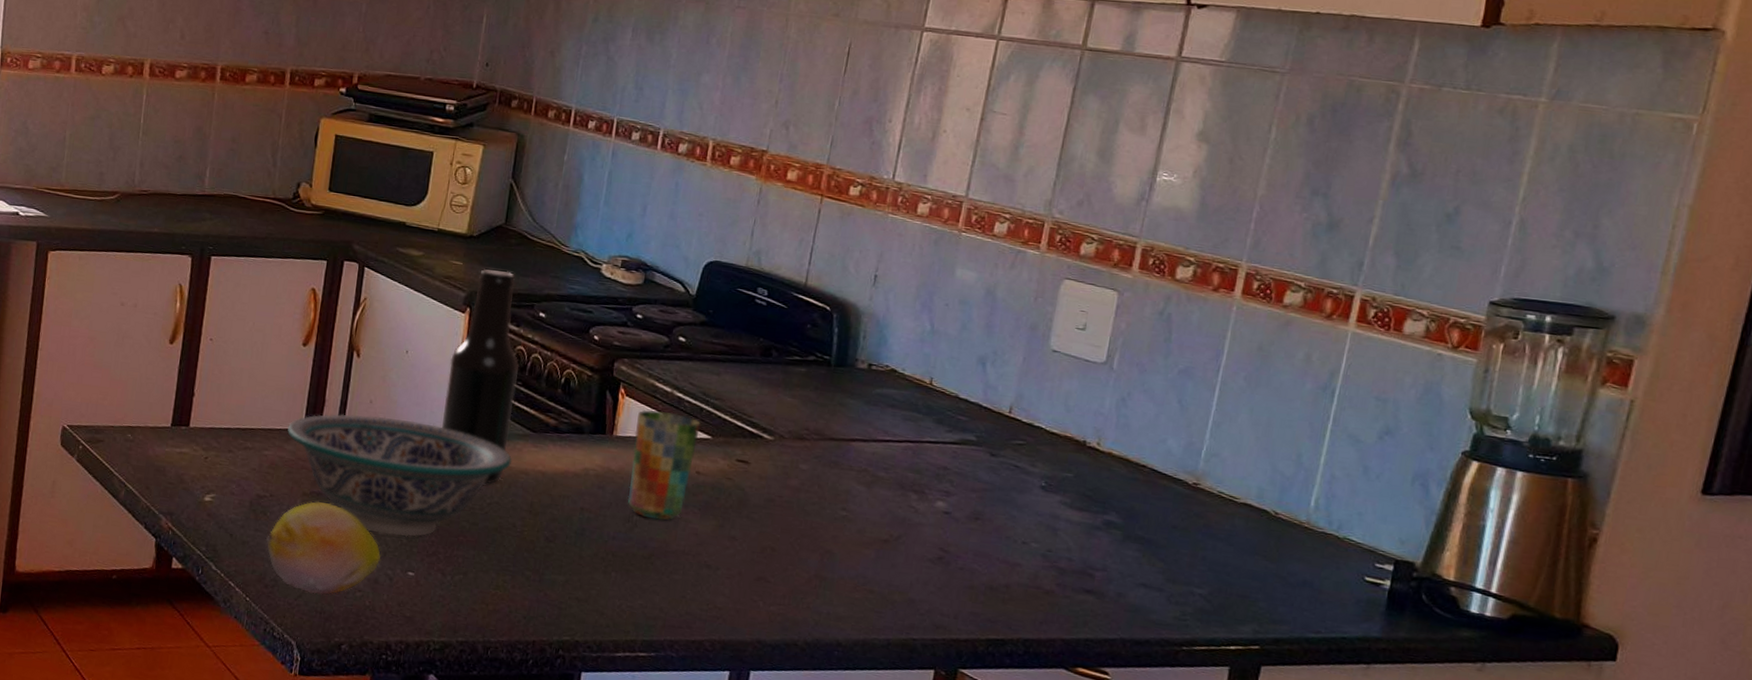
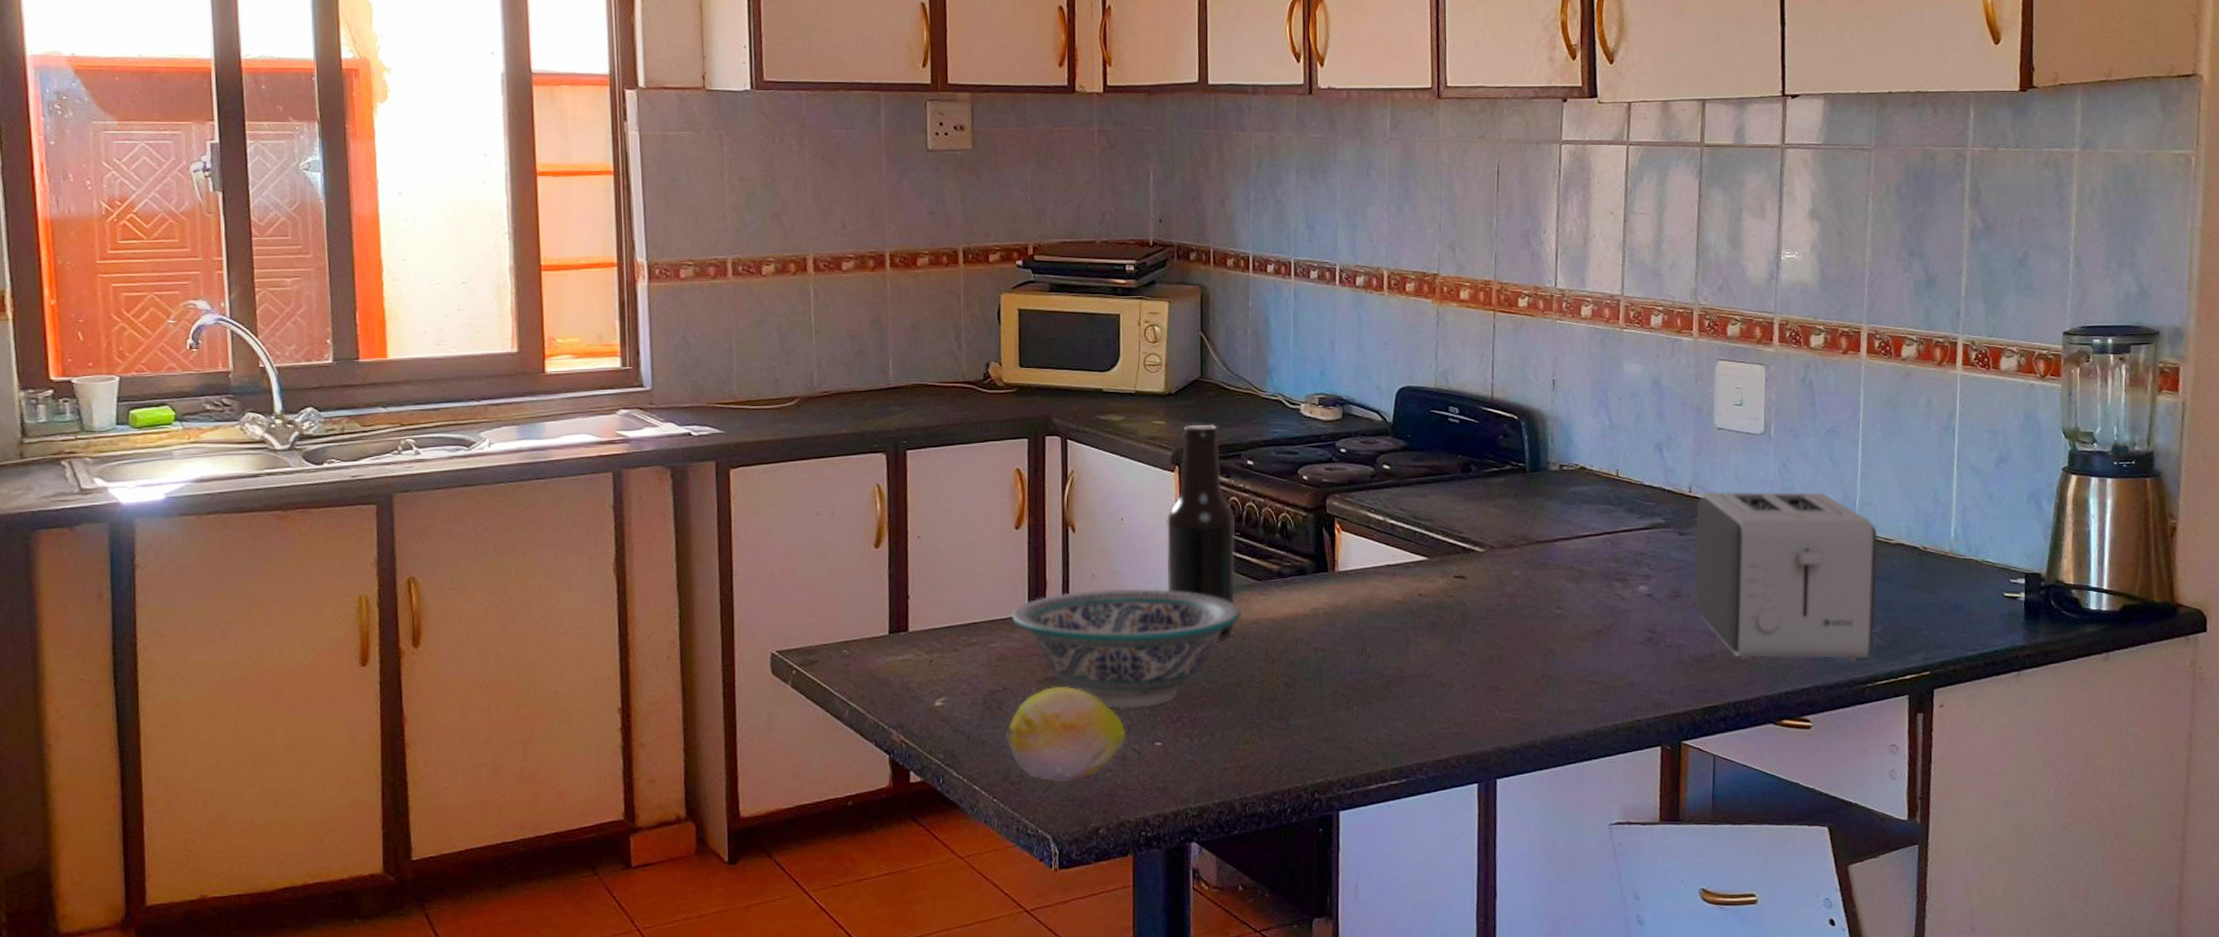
cup: present [627,410,701,520] -> none [1355,539,1416,647]
toaster: none [995,415,1221,620] -> present [1694,491,1878,661]

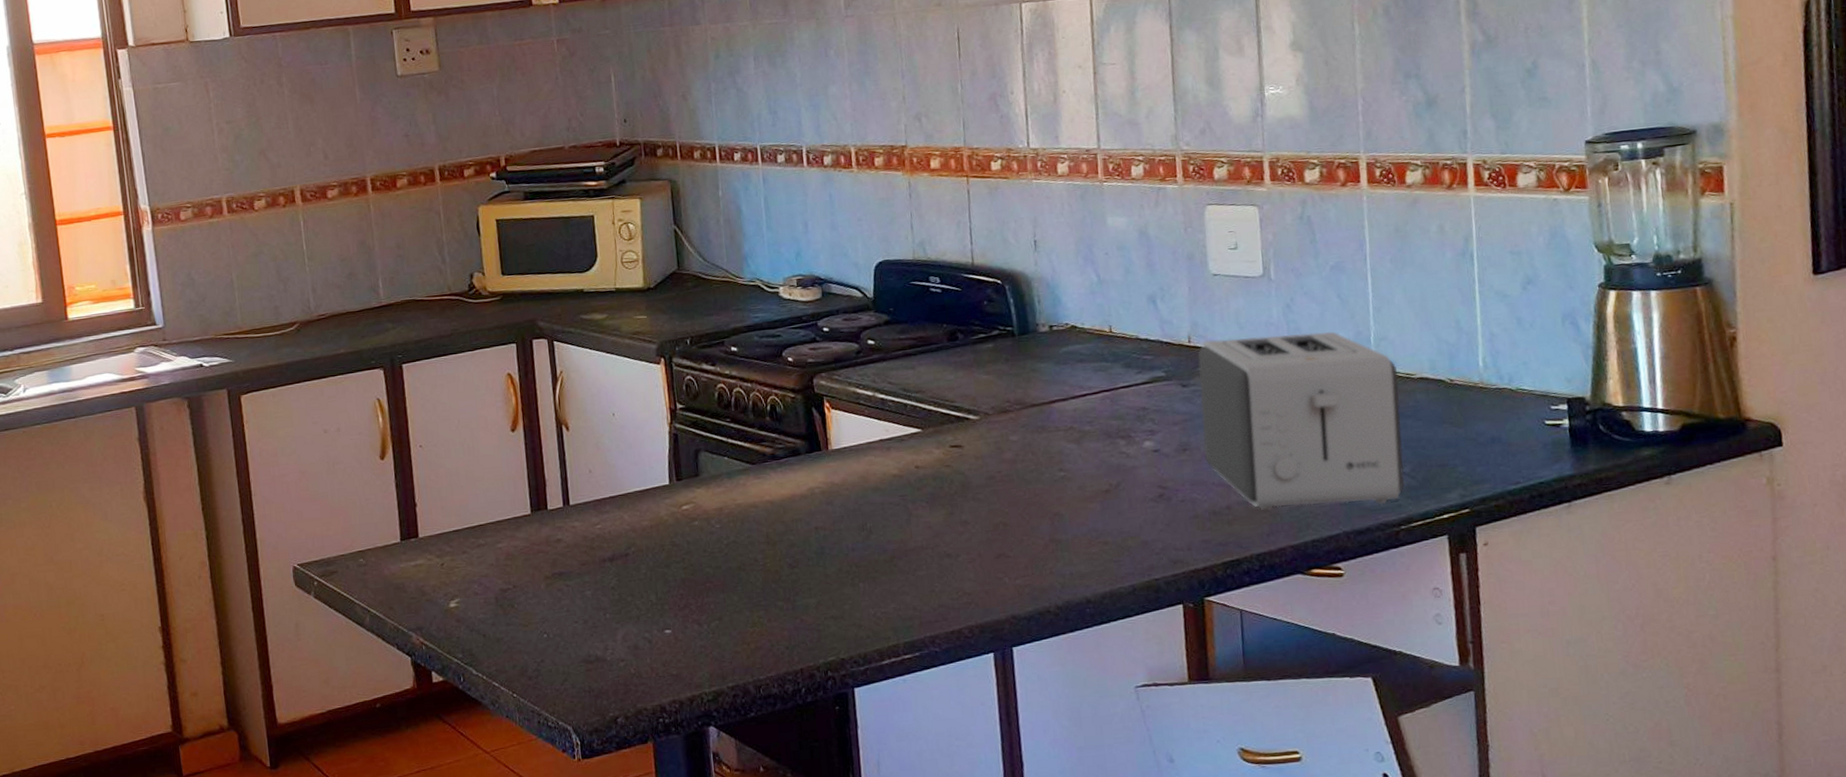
fruit: present [1006,687,1126,783] -> none [519,581,636,675]
bowl: present [1011,588,1242,708] -> none [514,479,740,599]
beer bottle: present [1166,424,1235,640] -> none [657,314,734,526]

